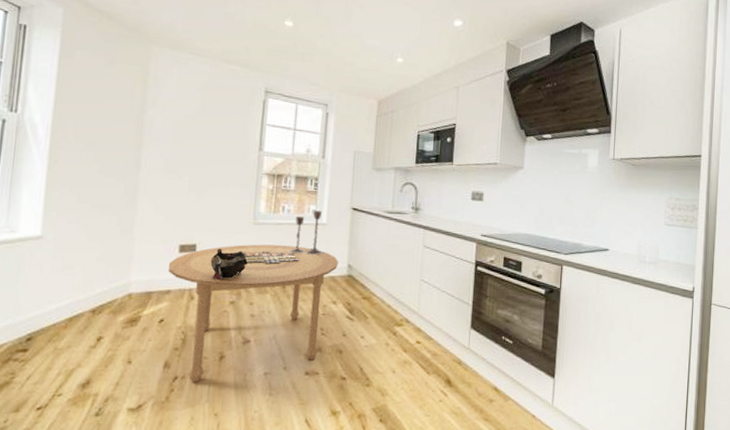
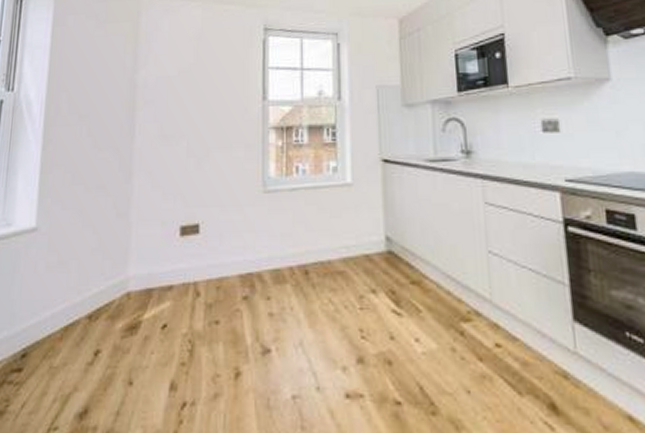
dining table: present [169,244,339,383] -> none [170,217,373,412]
decorative bowl: present [210,248,248,281] -> none [216,227,260,270]
candlestick: present [289,210,323,255] -> none [309,167,352,227]

